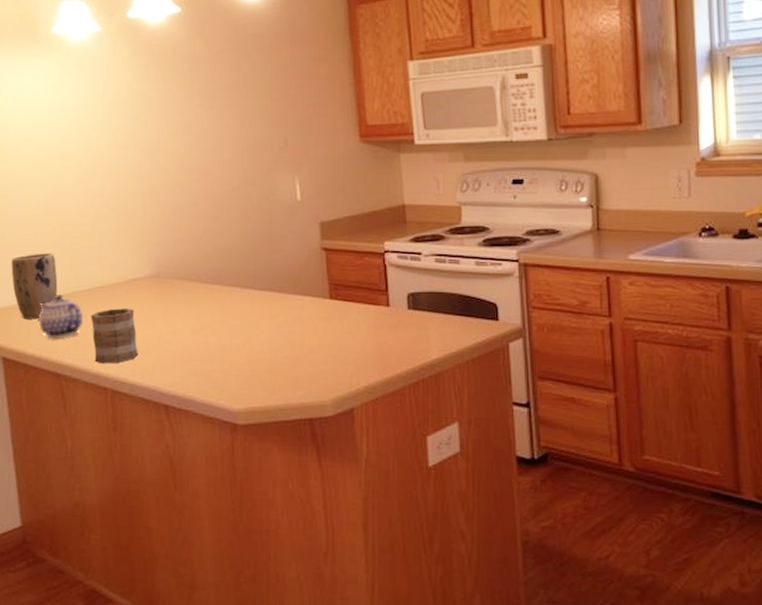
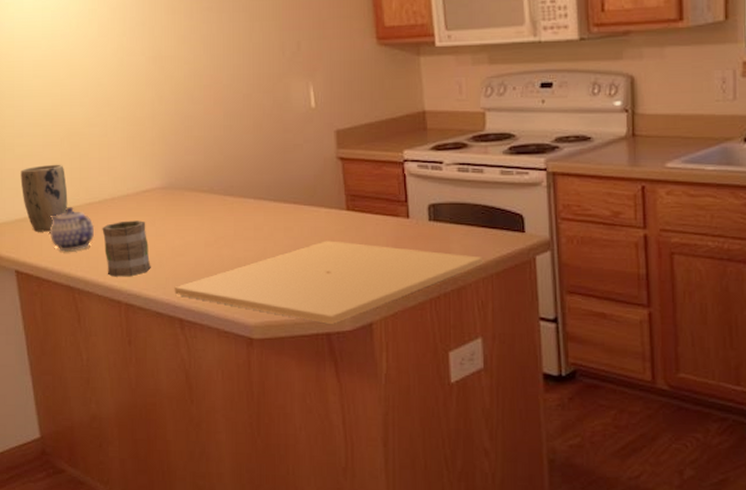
cutting board: none [160,328,460,410] -> present [174,241,484,324]

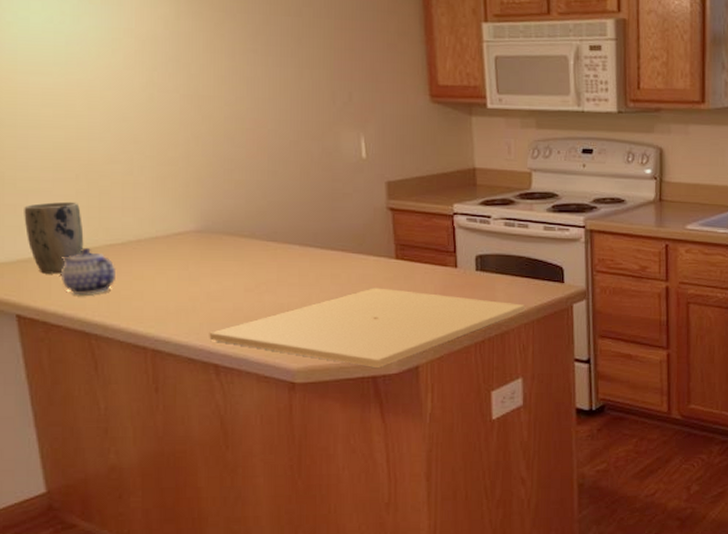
mug: present [102,220,151,277] -> none [125,264,183,322]

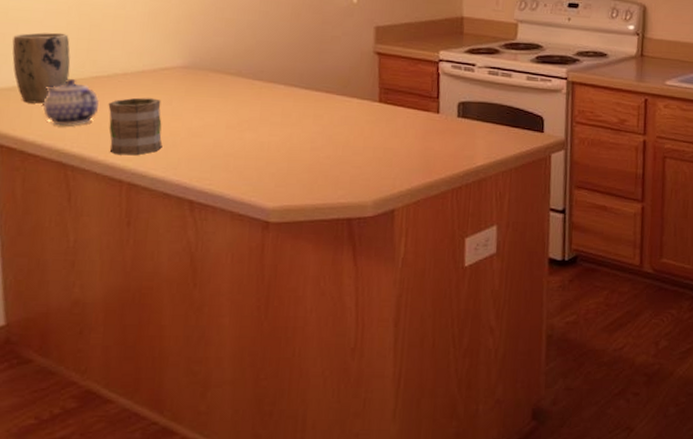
mug: none [125,264,183,322] -> present [108,97,163,155]
cutting board: present [209,288,526,367] -> none [186,130,505,210]

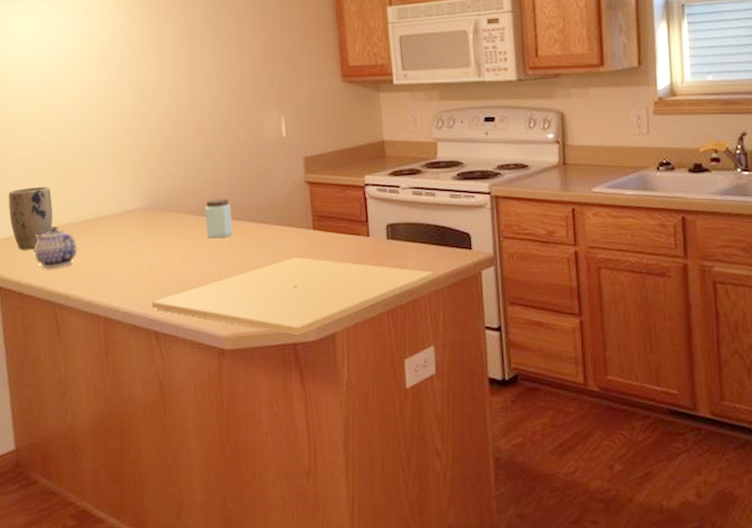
mug: present [108,97,163,155] -> none [84,239,130,292]
cutting board: none [186,130,505,210] -> present [151,257,435,335]
peanut butter: none [257,62,289,105] -> present [204,199,234,239]

